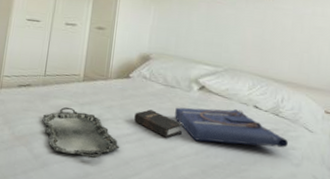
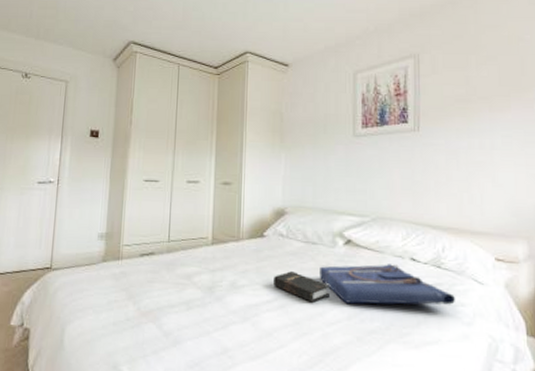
serving tray: present [42,106,120,159] -> none [170,274,260,332]

